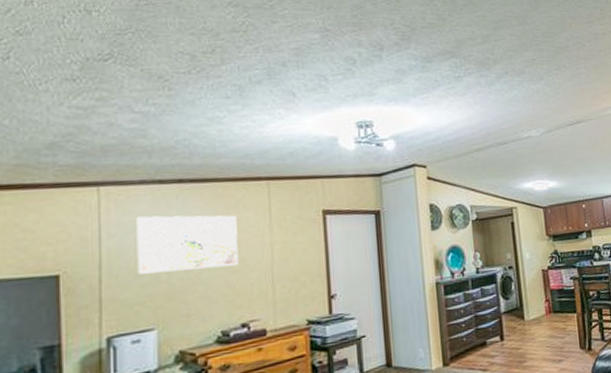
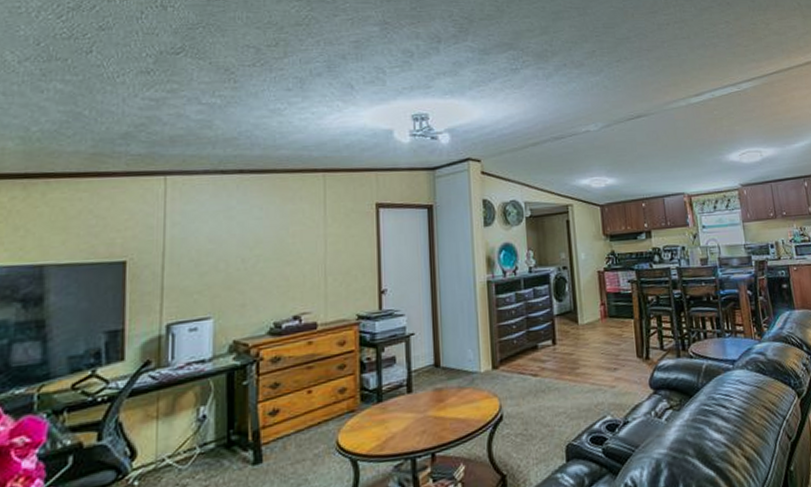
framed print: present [136,215,239,275] -> none [198,205,293,263]

